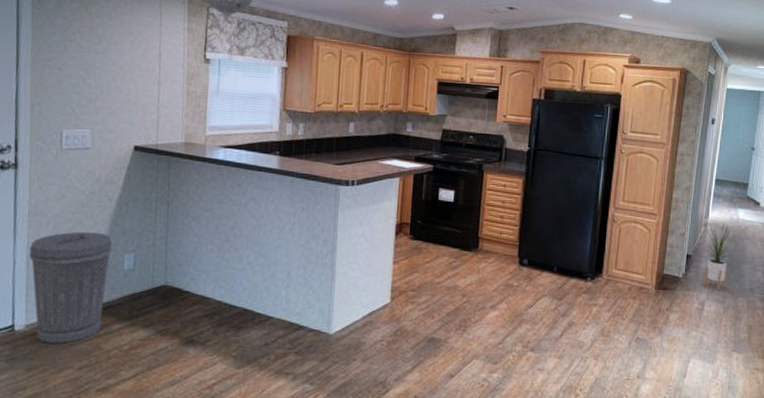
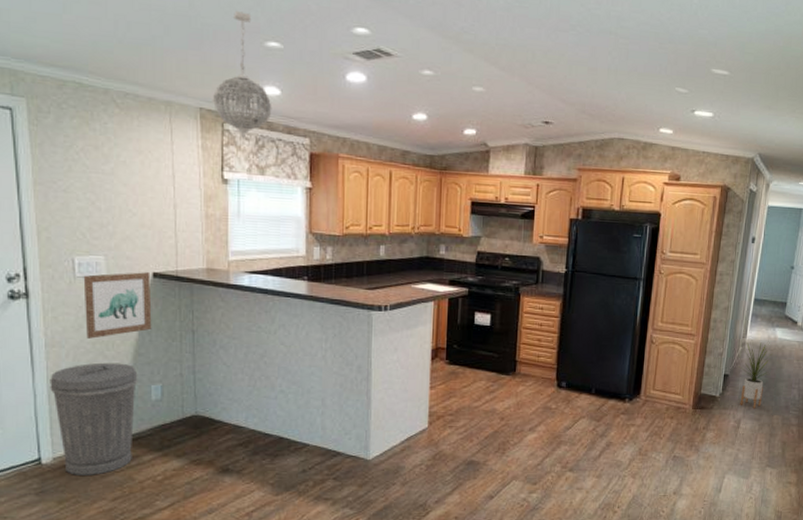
wall art: none [67,145,132,208] -> present [83,272,152,339]

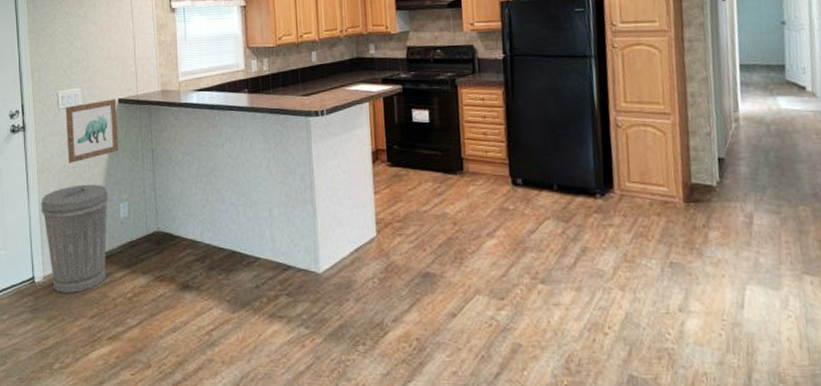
house plant: present [738,341,771,409] -> none [735,114,781,199]

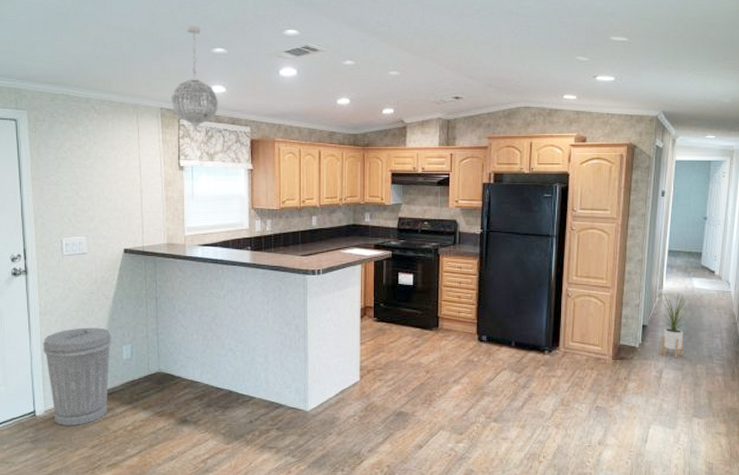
wall art: present [65,99,119,163] -> none [69,249,123,307]
house plant: none [735,114,781,199] -> present [656,291,690,359]

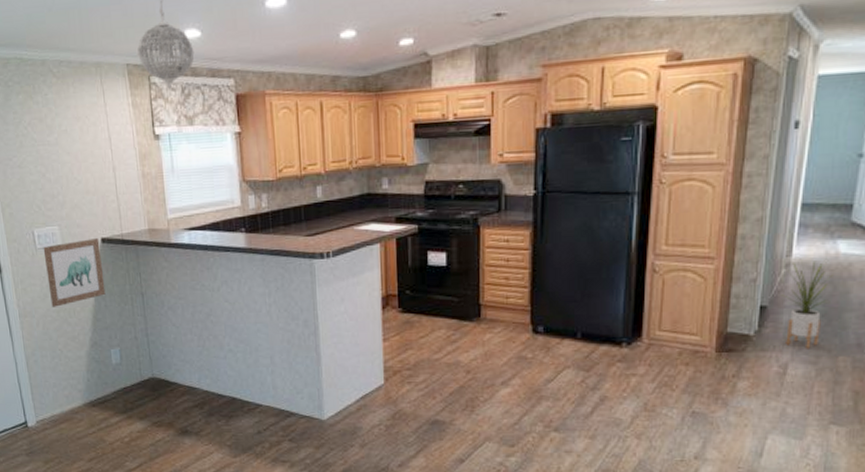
trash can: present [43,327,112,426] -> none [26,329,102,437]
wall art: none [69,249,123,307] -> present [43,238,106,307]

